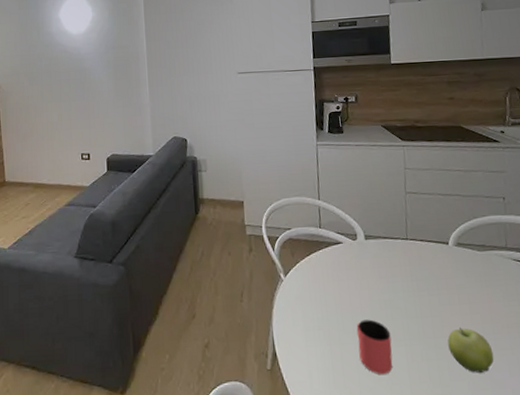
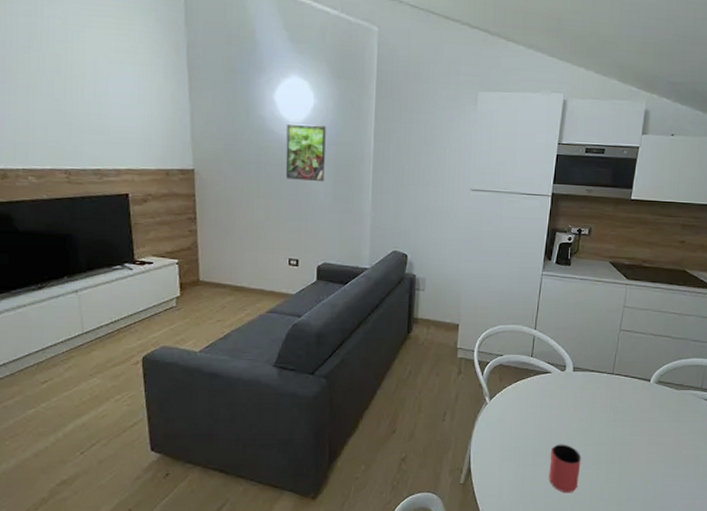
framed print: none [71,34,106,83] -> present [285,123,326,182]
fruit: present [447,326,494,374] -> none [631,455,669,496]

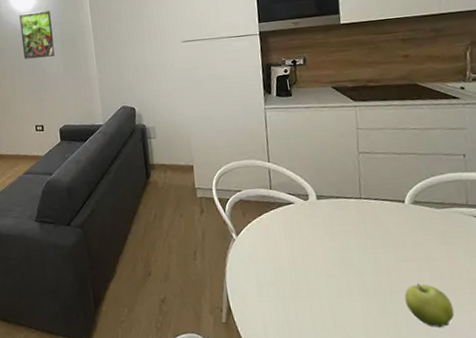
cup: present [549,444,581,493] -> none [310,276,348,329]
fruit: none [631,455,669,496] -> present [404,282,455,328]

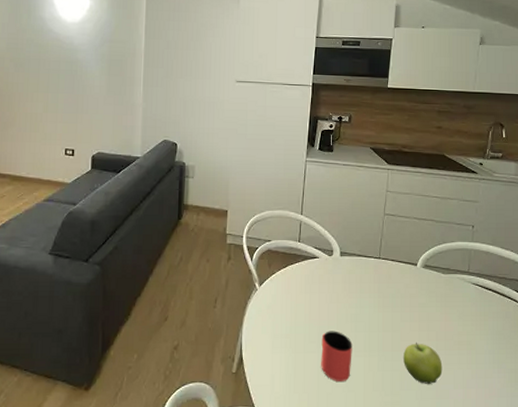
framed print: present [19,10,55,59] -> none [63,23,101,77]
cup: none [310,276,348,329] -> present [321,331,352,383]

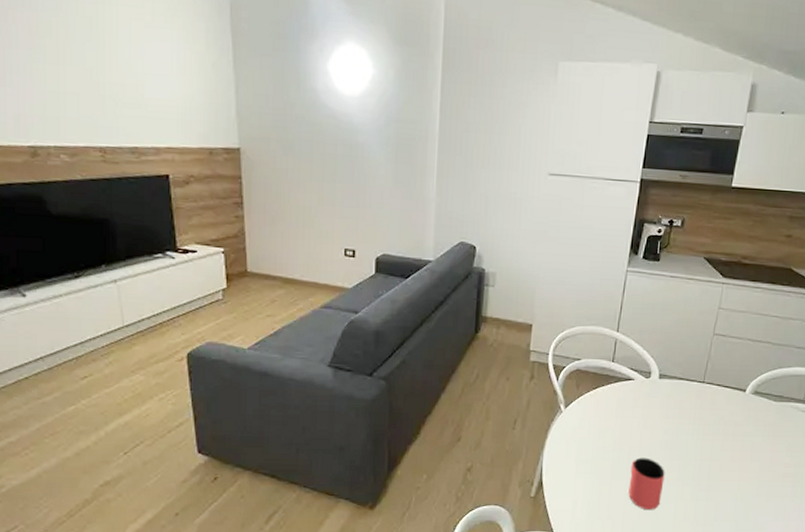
fruit: present [403,341,443,385] -> none [720,472,763,517]

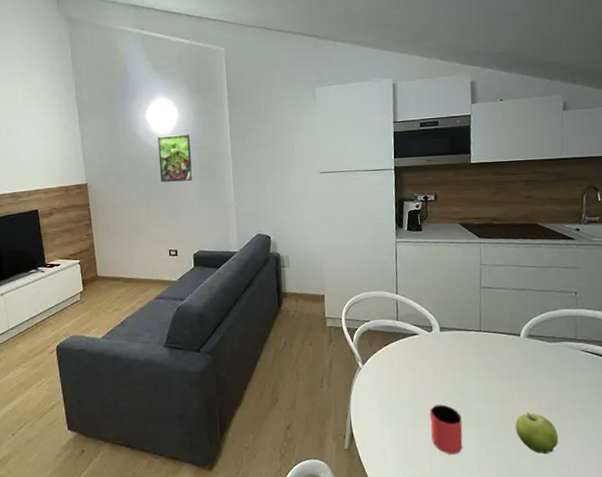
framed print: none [341,97,386,164] -> present [158,134,192,183]
fruit: none [720,472,763,517] -> present [515,411,559,455]

